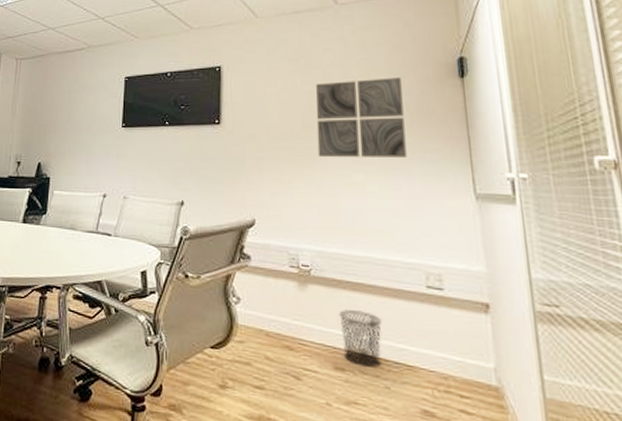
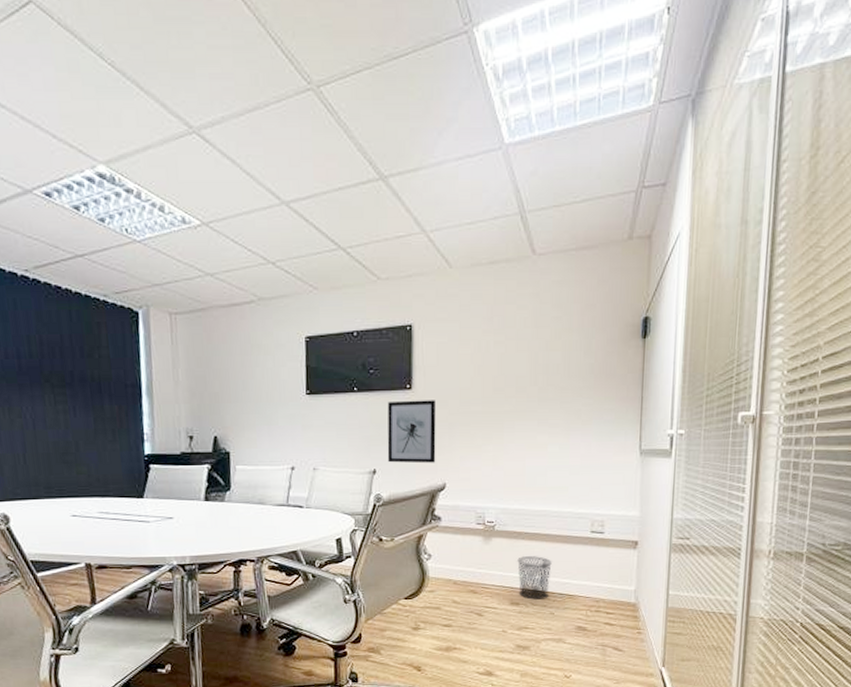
wall art: none [195,134,245,198] -> present [387,400,436,464]
wall art: present [316,77,407,158] -> none [507,338,590,420]

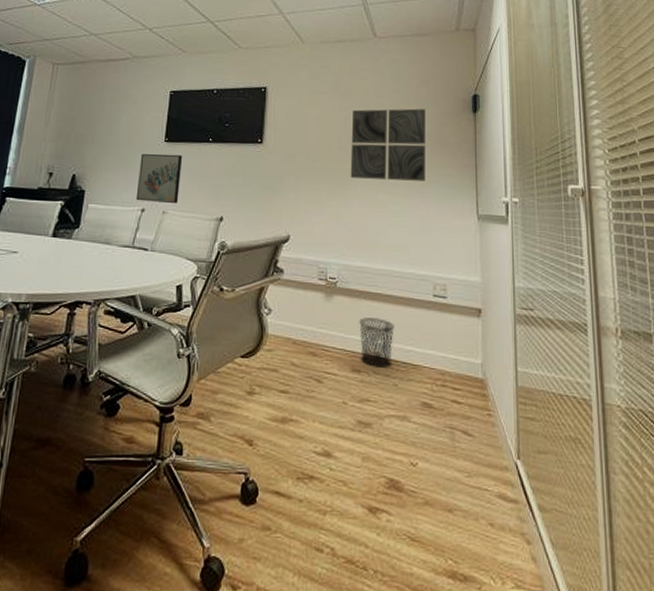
wall art: none [282,407,329,460] -> present [135,153,183,204]
wall art: present [387,400,436,464] -> none [235,153,284,215]
wall art: none [507,338,590,420] -> present [350,108,425,181]

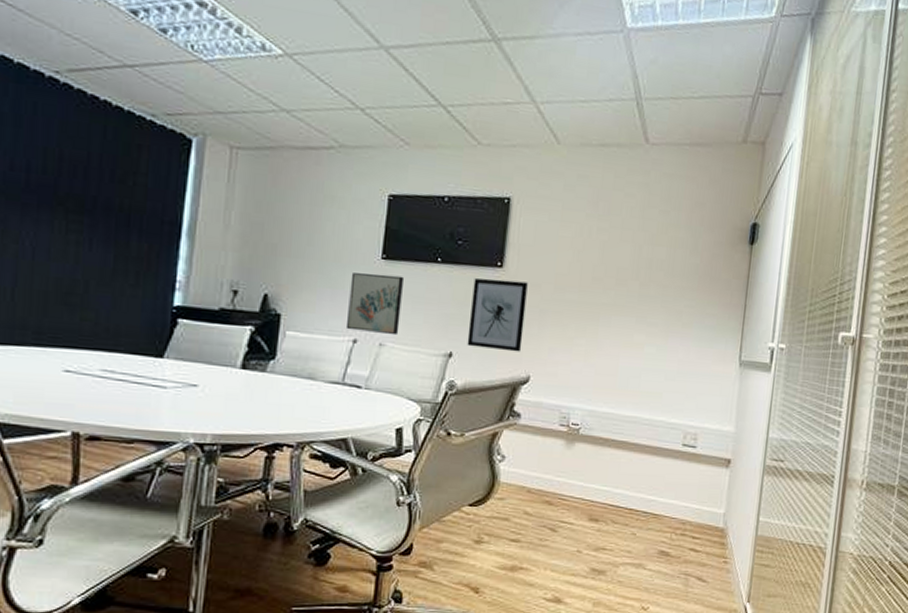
wall art: none [235,153,284,215] -> present [467,278,528,352]
wall art: present [350,108,425,181] -> none [603,232,697,321]
waste bin: present [359,317,394,369] -> none [600,466,638,518]

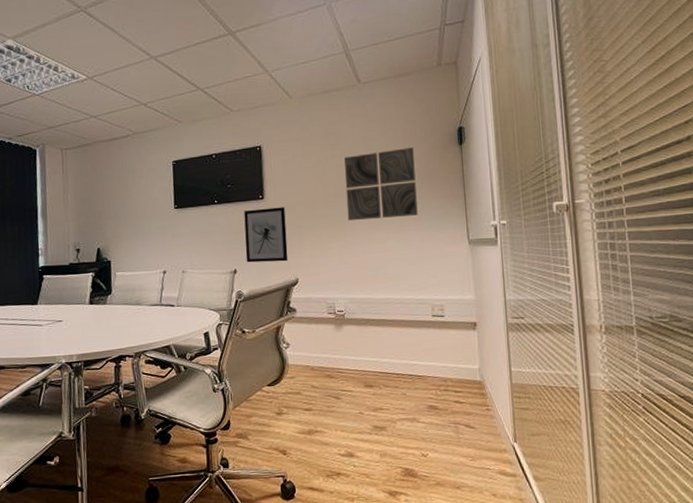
wall art: present [345,273,405,336] -> none [155,218,195,265]
wall art: none [603,232,697,321] -> present [344,147,418,220]

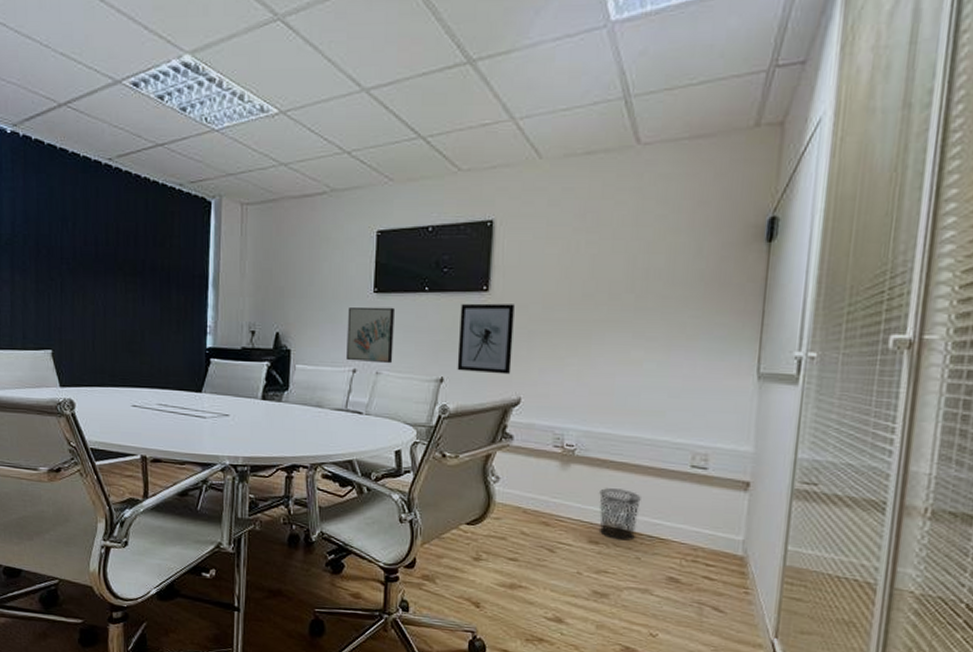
wall art: none [155,218,195,265] -> present [345,307,396,364]
wall art: present [344,147,418,220] -> none [596,240,701,333]
waste bin: none [368,340,400,383] -> present [599,488,641,541]

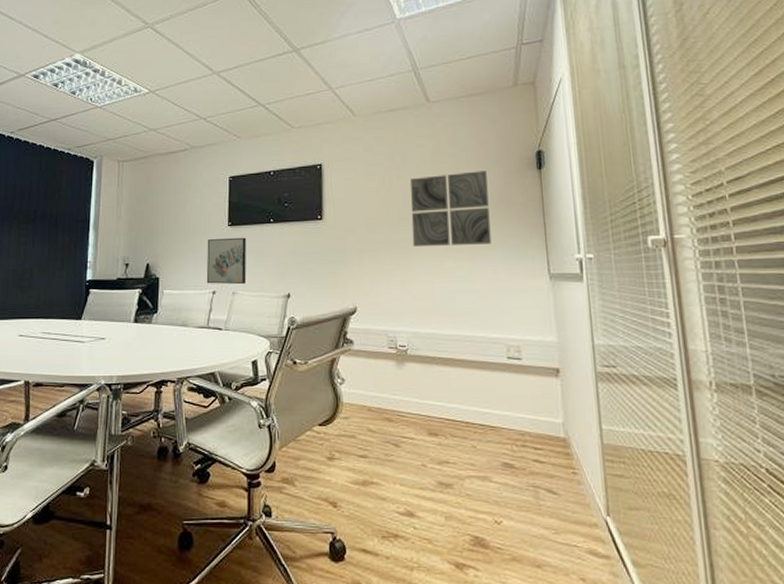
wall art: present [457,303,515,375] -> none [300,229,347,288]
wall art: none [596,240,701,333] -> present [410,171,491,246]
waste bin: present [599,488,641,541] -> none [433,383,469,432]

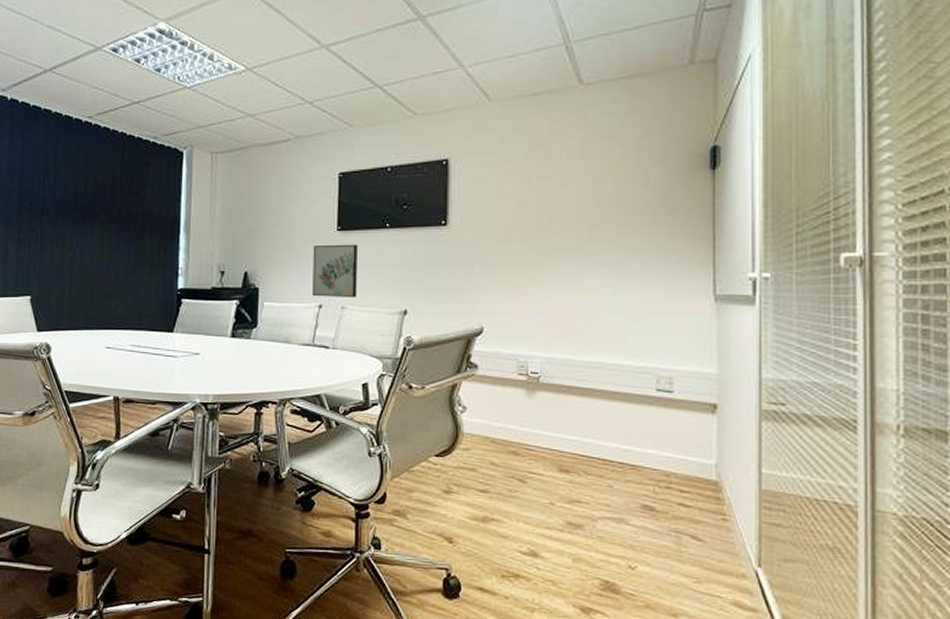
wall art: present [410,171,491,246] -> none [553,170,647,259]

